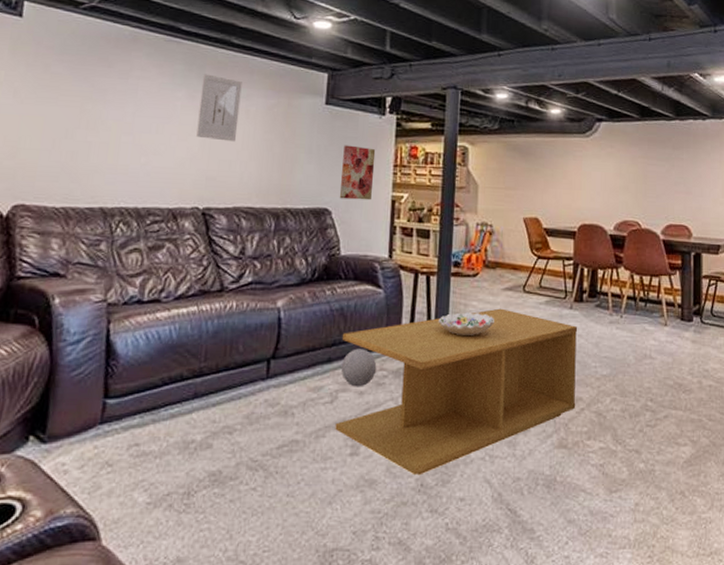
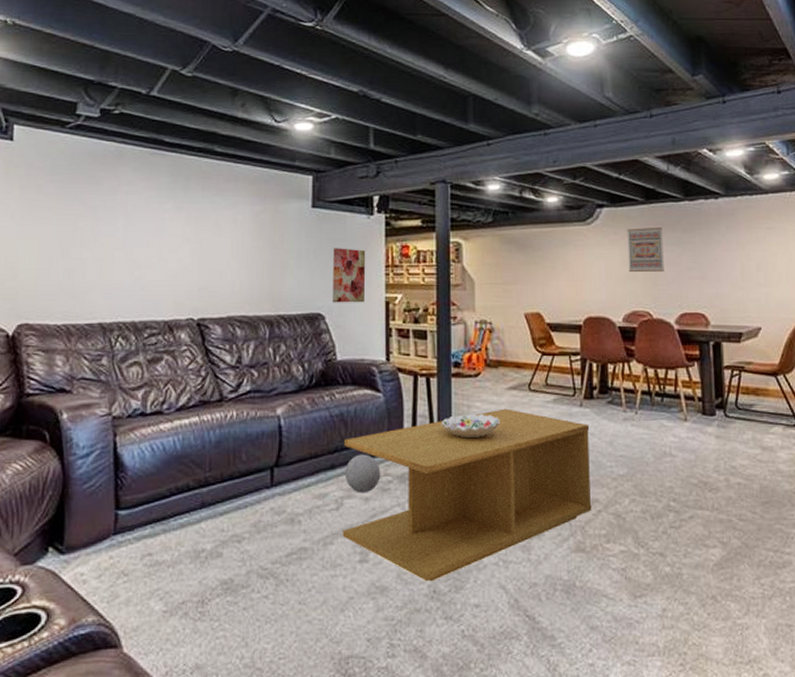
wall art: present [196,74,242,142] -> none [186,184,228,251]
wall art: none [622,143,654,185] -> present [627,227,664,273]

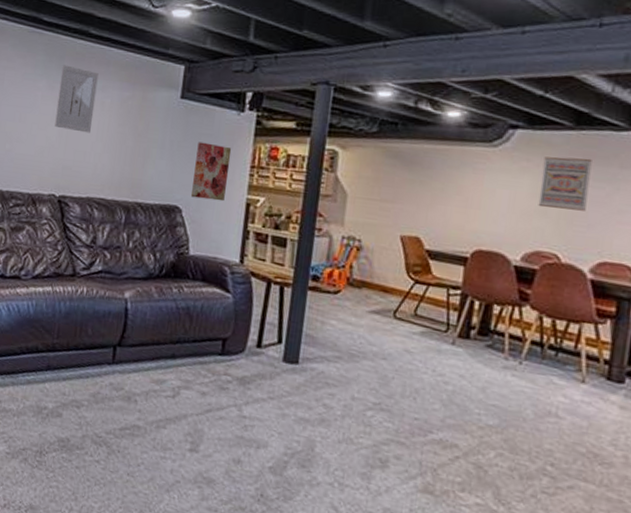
wall art: none [186,184,228,251] -> present [55,65,99,133]
coffee table: present [342,408,592,582] -> none [176,331,460,486]
ball: present [344,454,381,493] -> none [184,349,221,388]
decorative bowl: present [441,414,500,437] -> none [290,329,356,356]

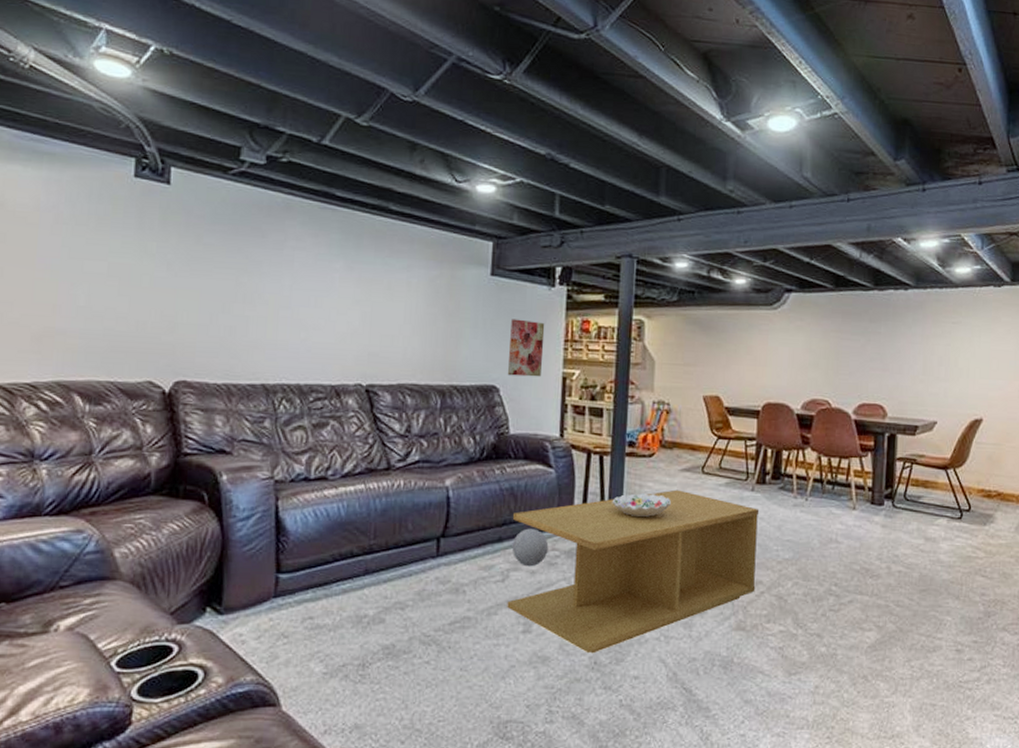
wall art: present [55,65,99,133] -> none [356,243,402,316]
coffee table: none [176,331,460,486] -> present [507,489,760,654]
ball: none [184,349,221,388] -> present [512,528,549,567]
decorative bowl: none [290,329,356,356] -> present [612,493,671,517]
wall art: present [538,157,592,211] -> none [811,315,849,361]

